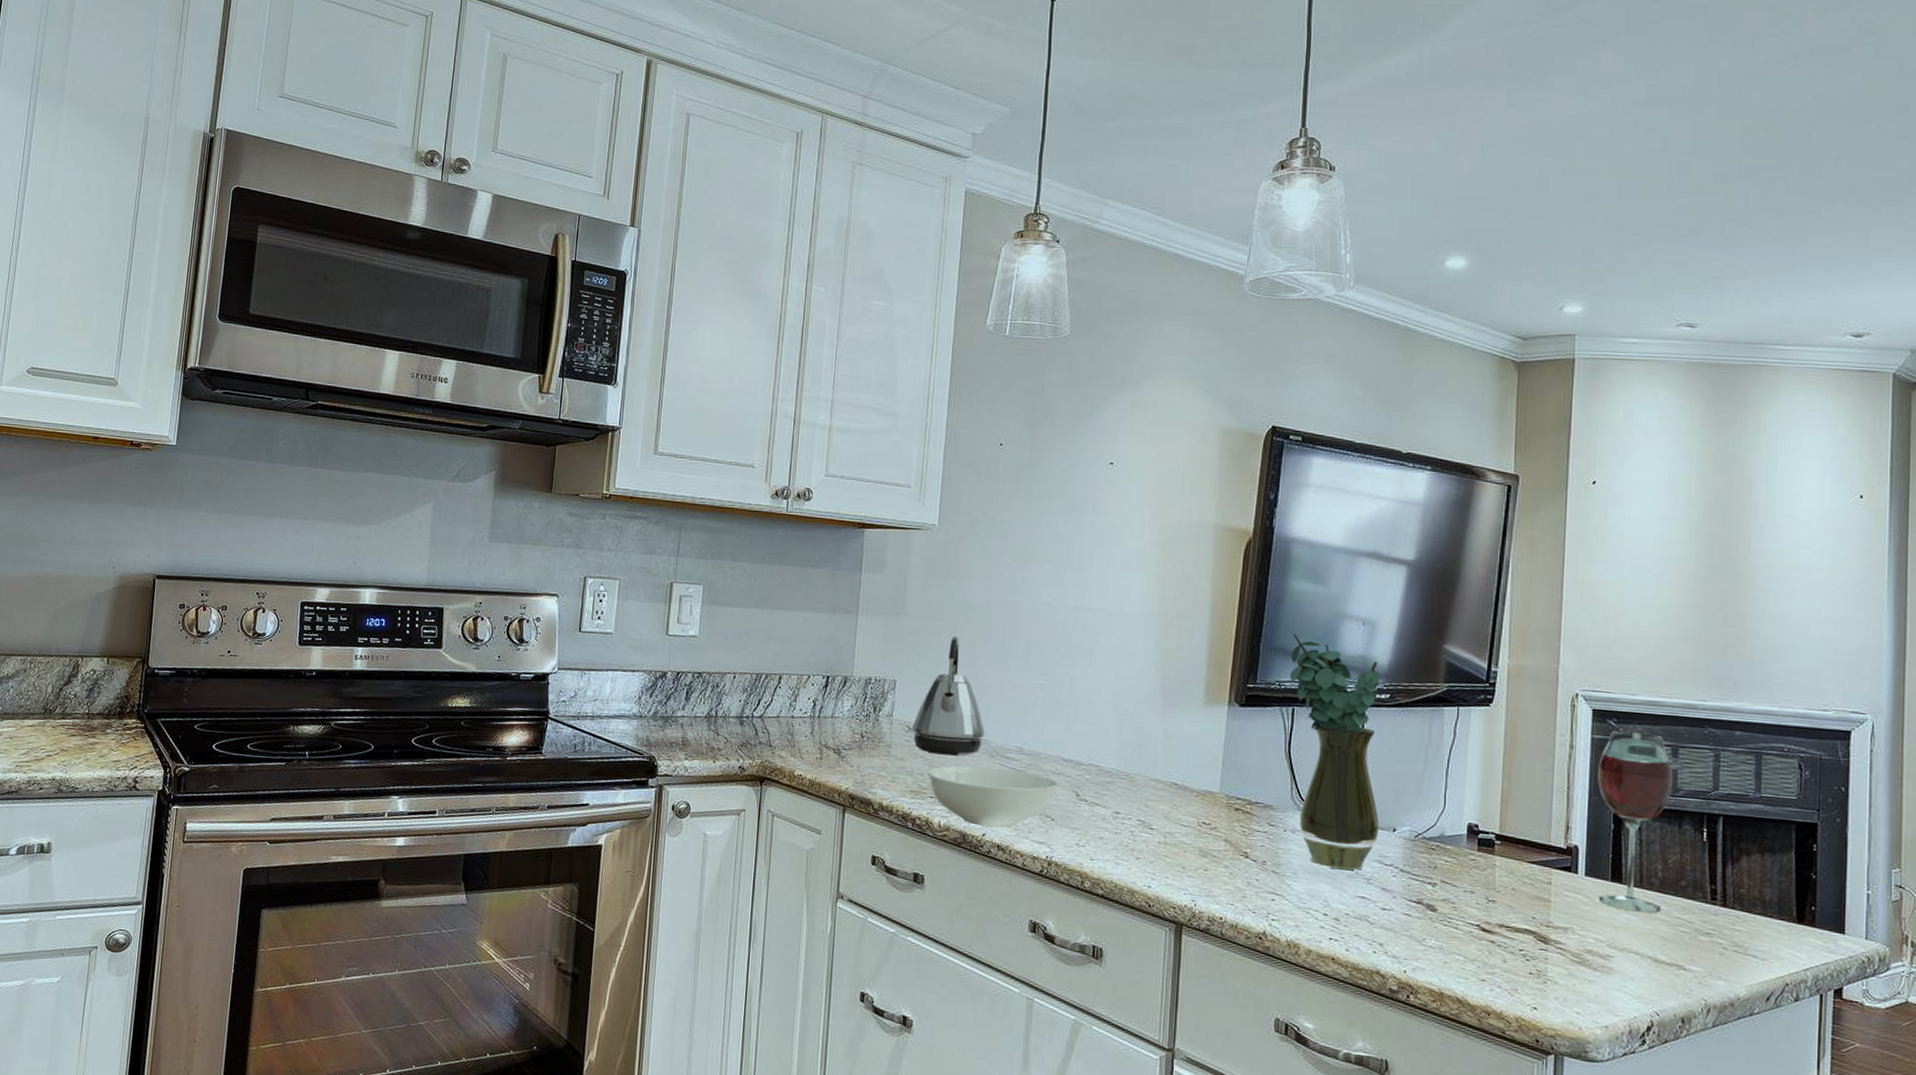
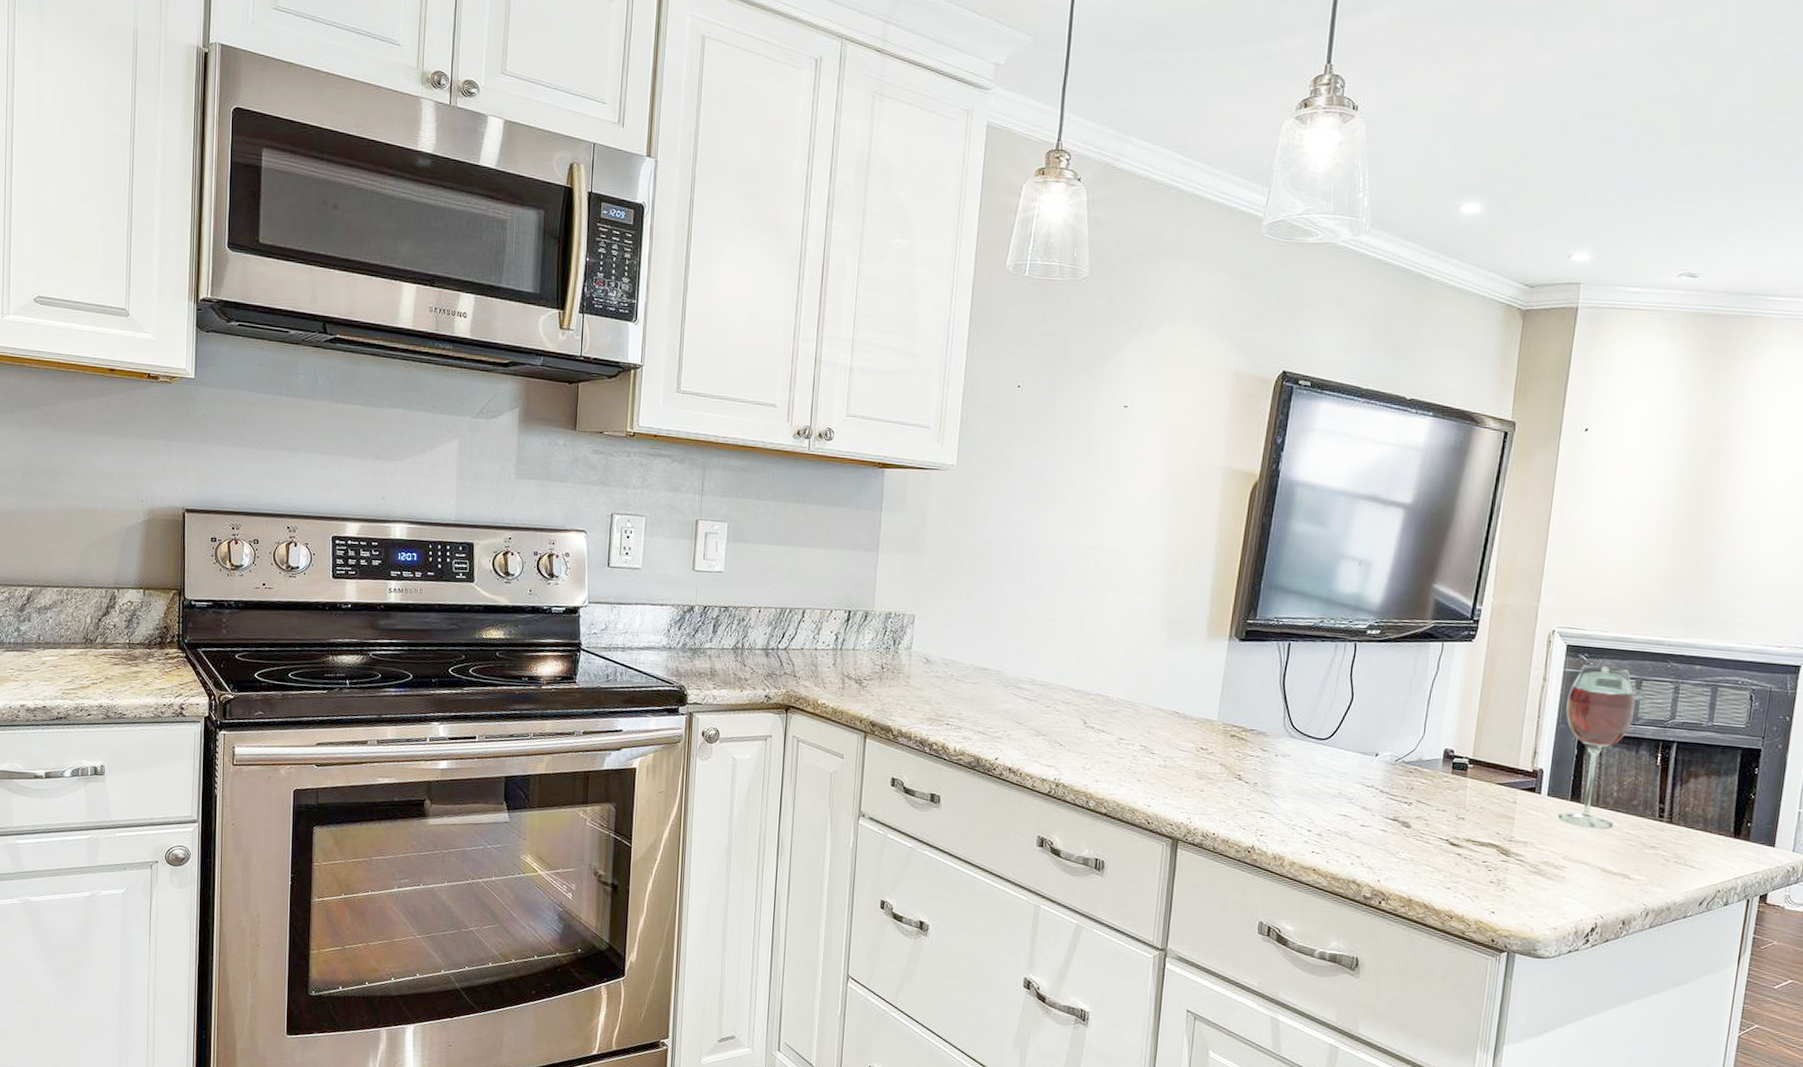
kettle: present [912,636,986,756] -> none [930,573,1000,686]
bowl: present [927,766,1058,828] -> none [944,695,1067,753]
vase: present [1289,634,1380,870] -> none [1287,573,1372,791]

